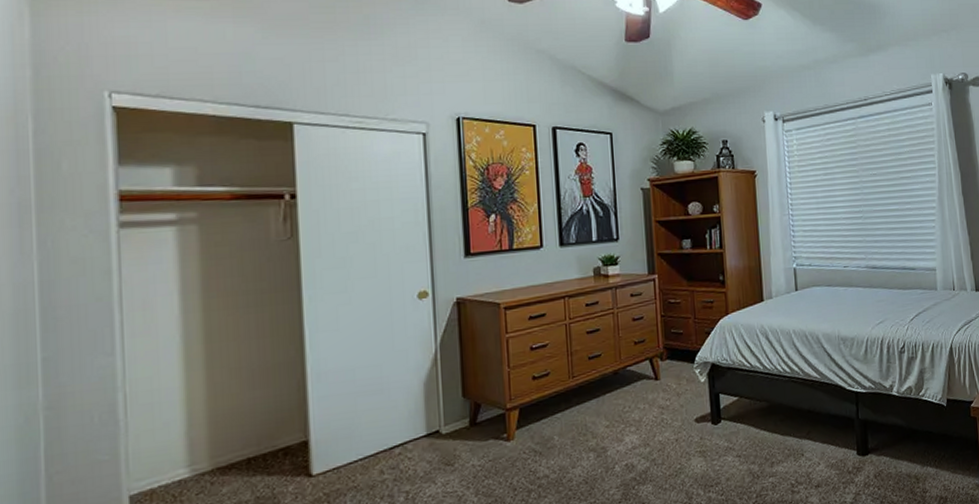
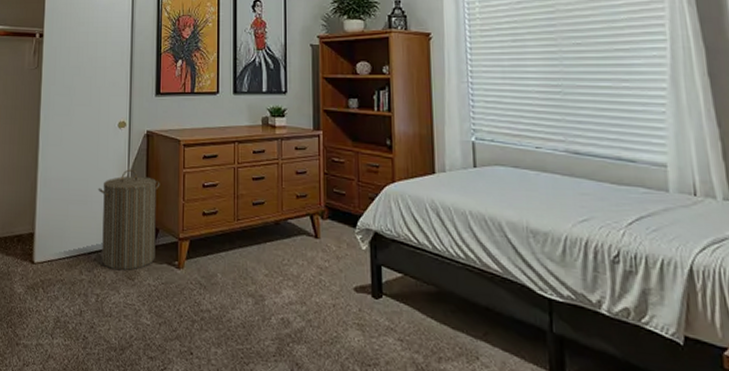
laundry hamper: none [396,344,479,460] -> present [98,169,160,271]

